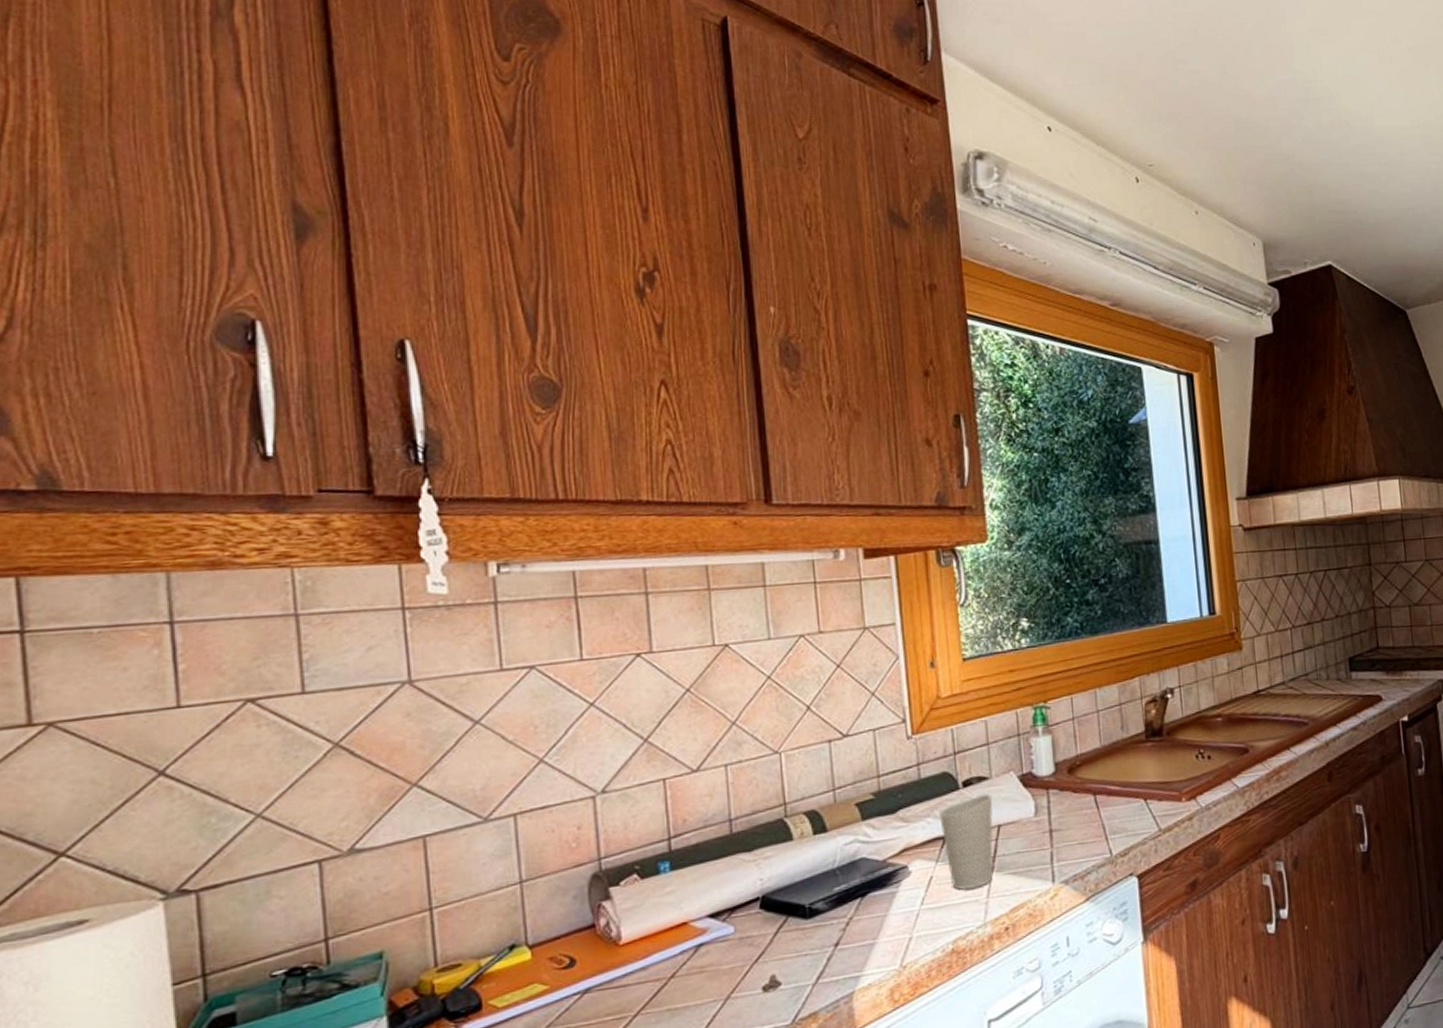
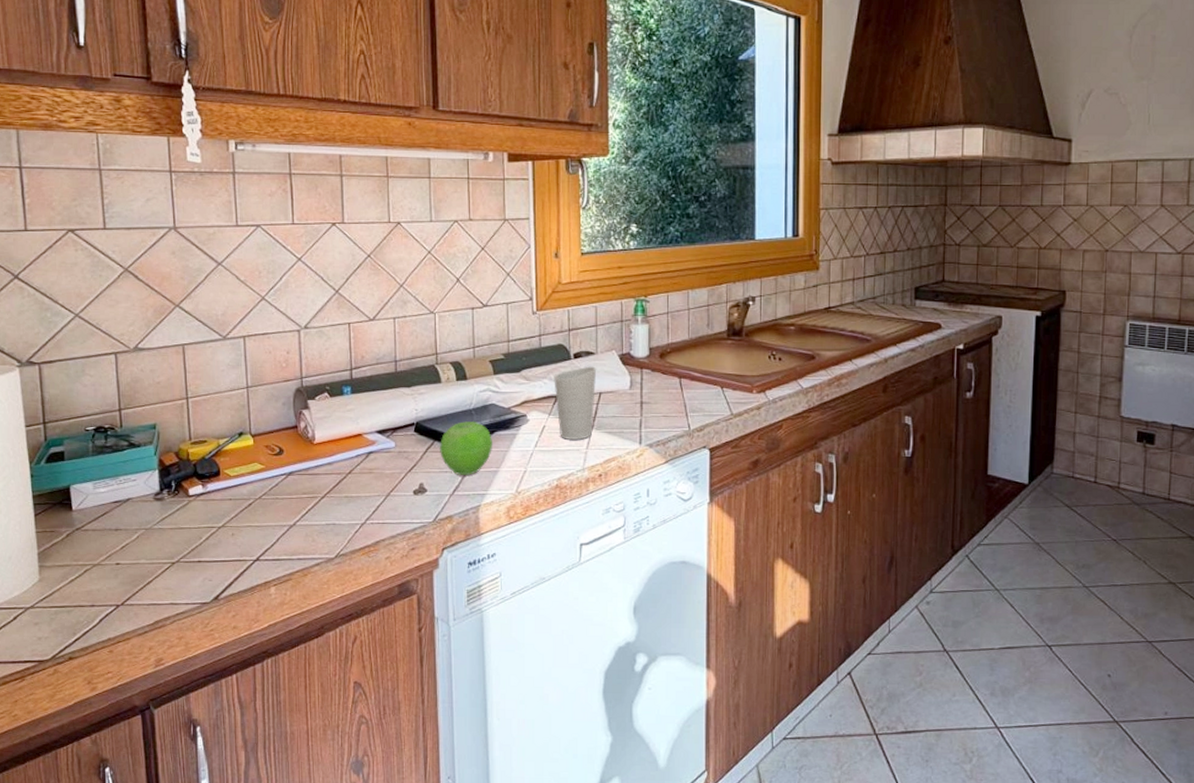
fruit: none [795,883,866,957] -> present [440,420,492,475]

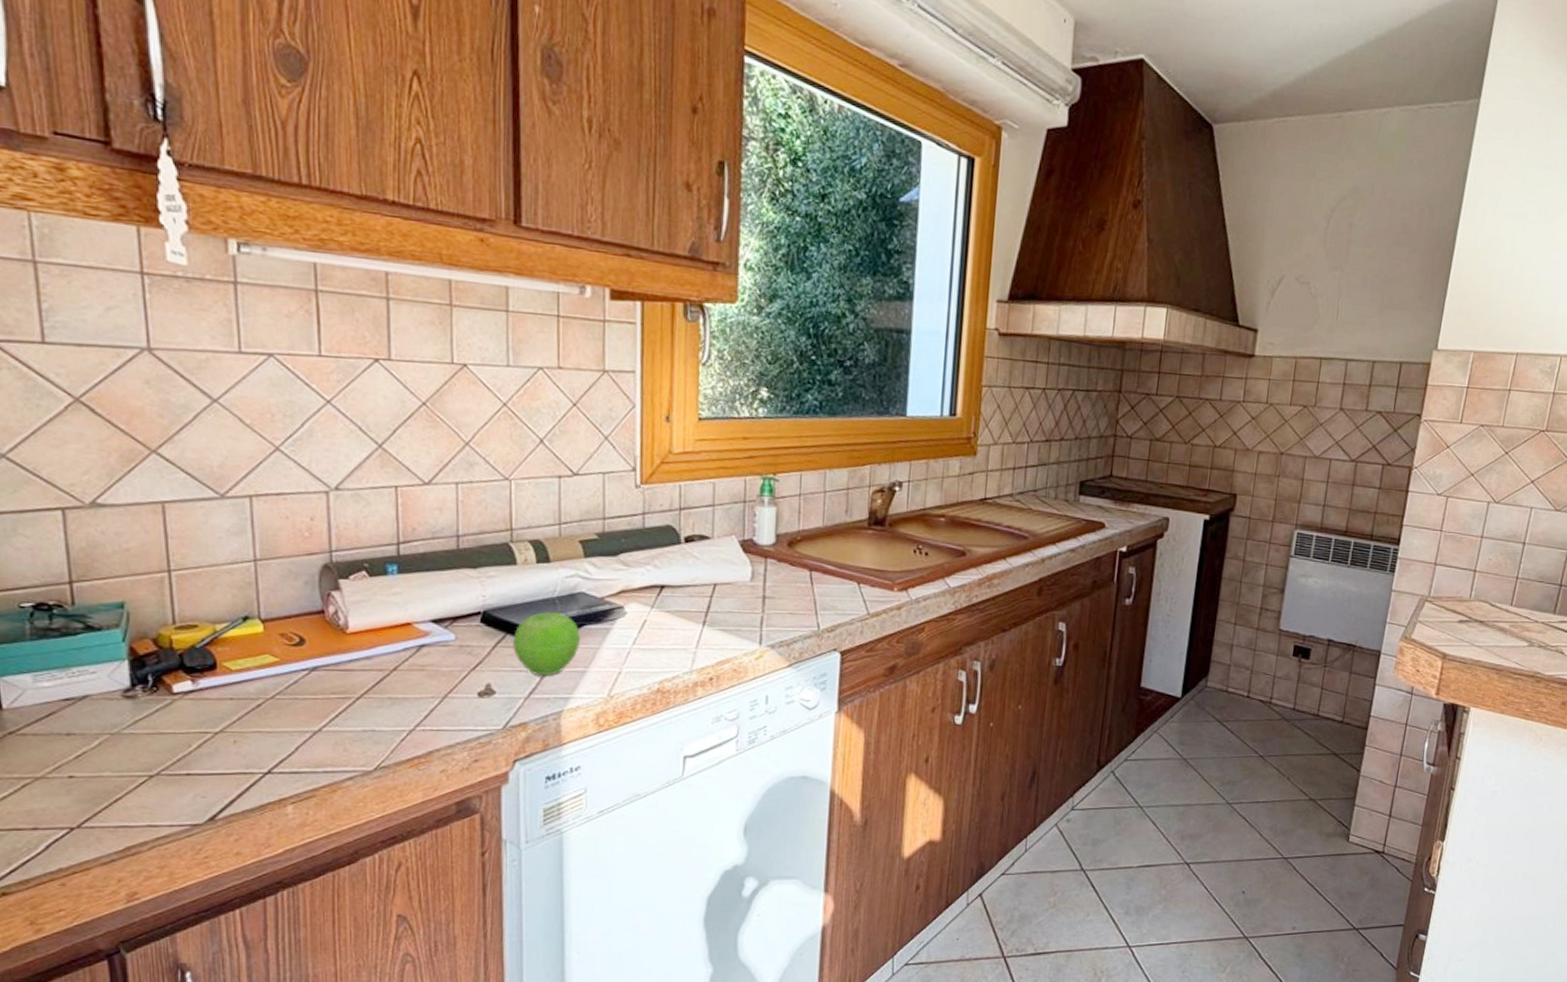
cup: present [554,366,597,440] -> none [659,552,712,638]

